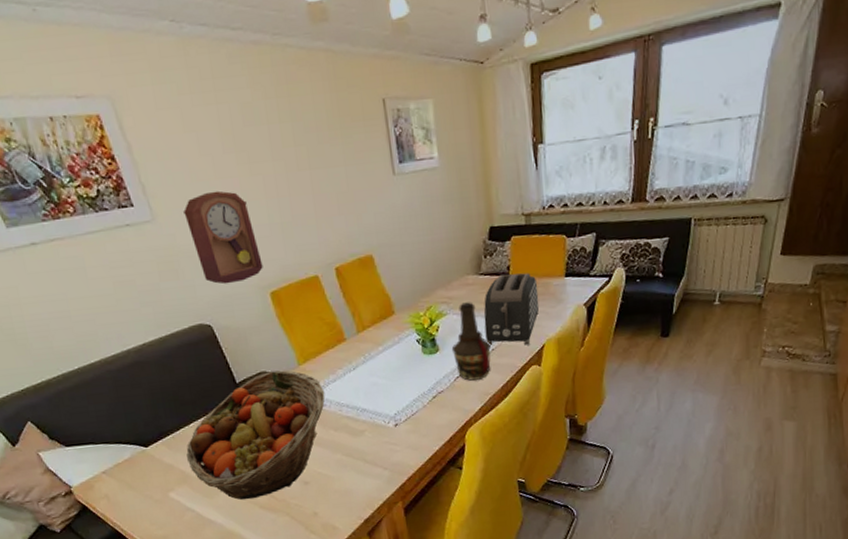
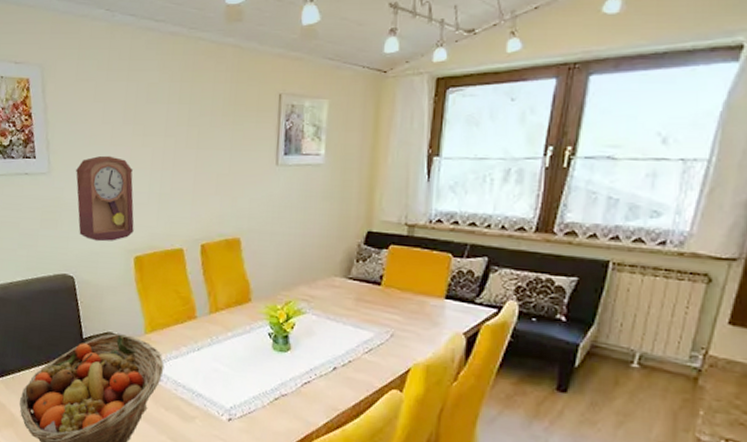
bottle: present [451,302,491,381] -> none [304,304,348,392]
toaster: present [483,273,540,346] -> none [343,282,412,366]

